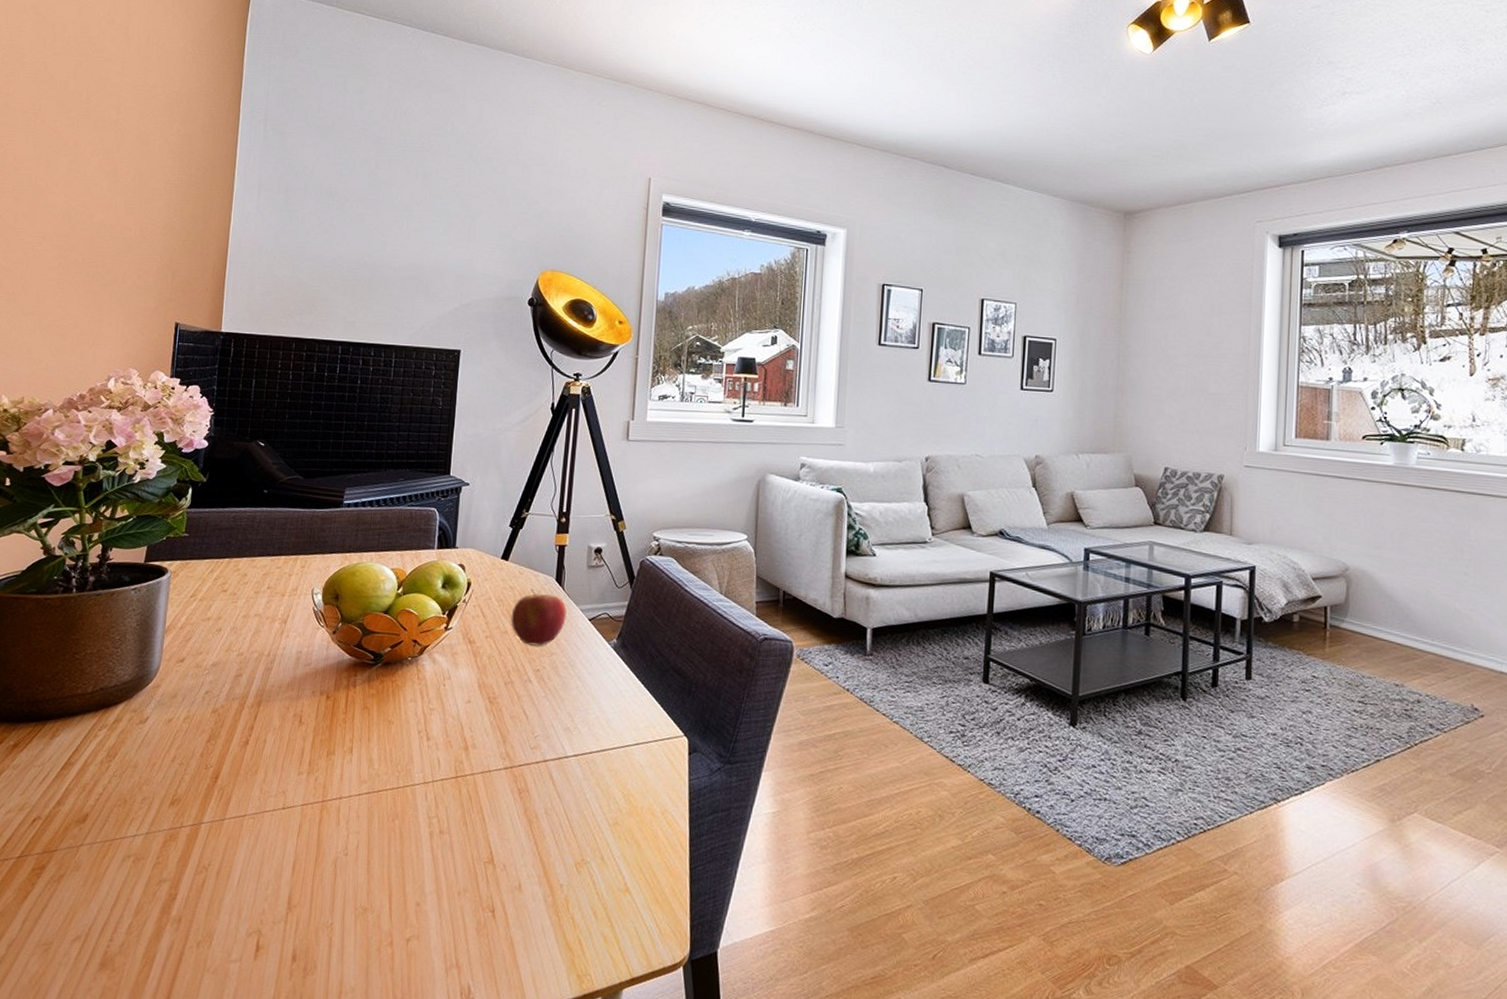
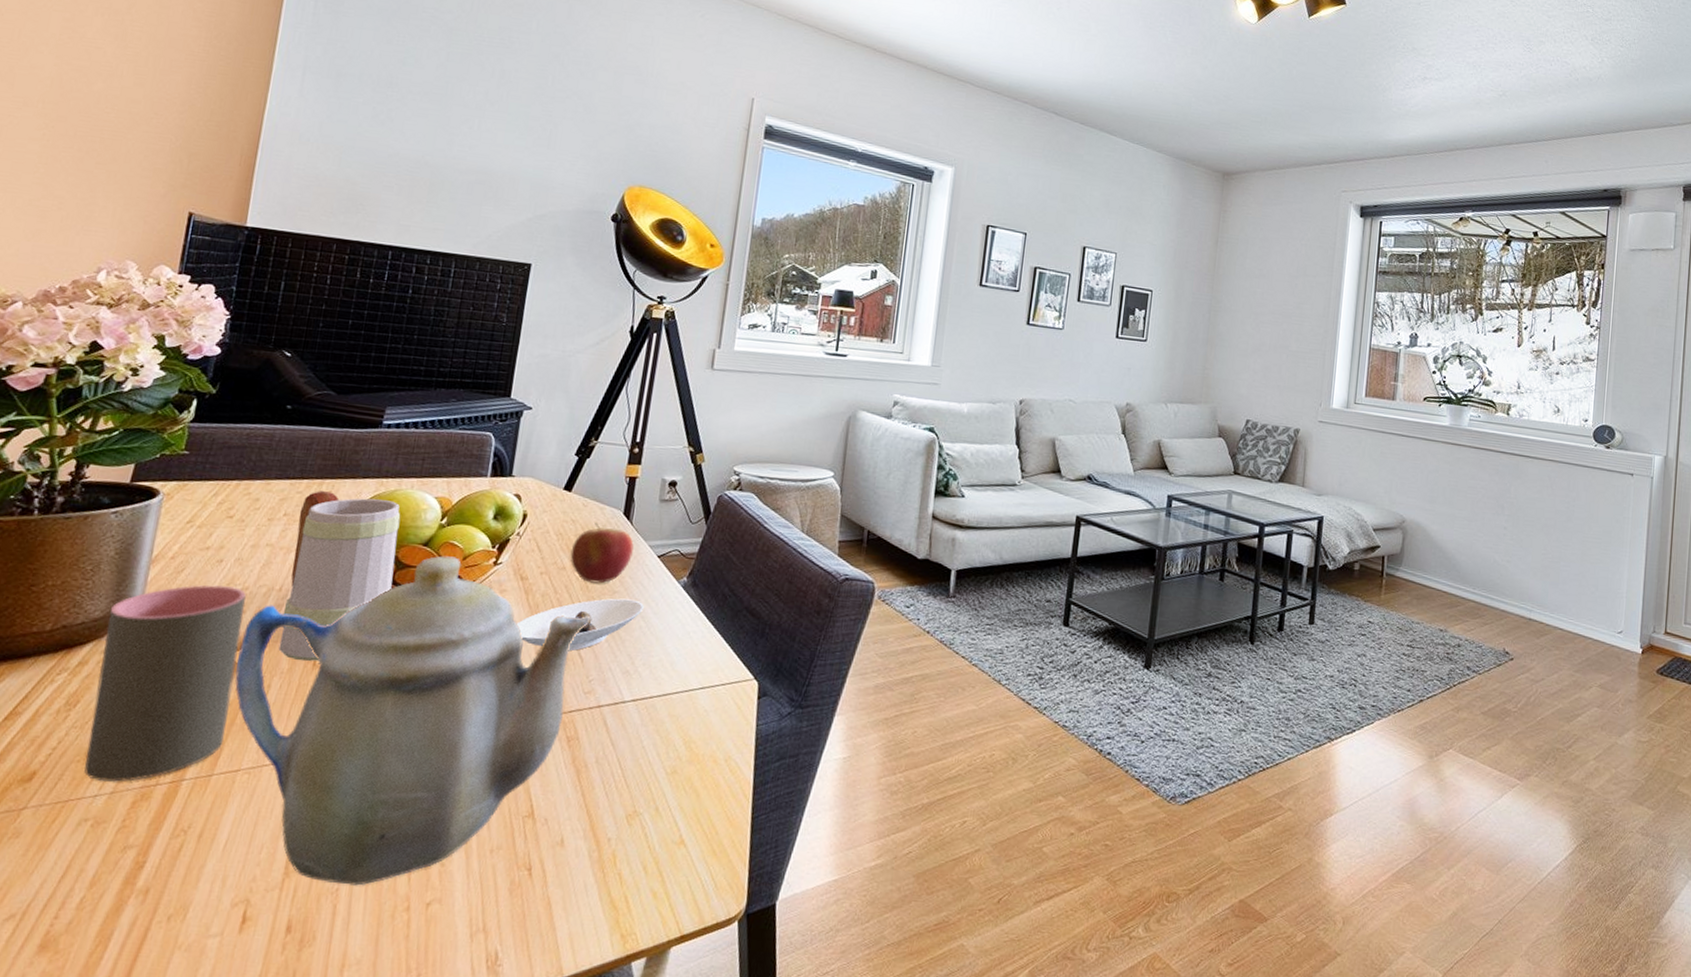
cup: none [125,651,242,824] -> present [84,584,246,782]
teapot: none [237,622,533,921] -> present [234,556,591,886]
mug: none [270,565,364,719] -> present [278,490,401,661]
saucer: none [468,659,580,710] -> present [517,598,645,652]

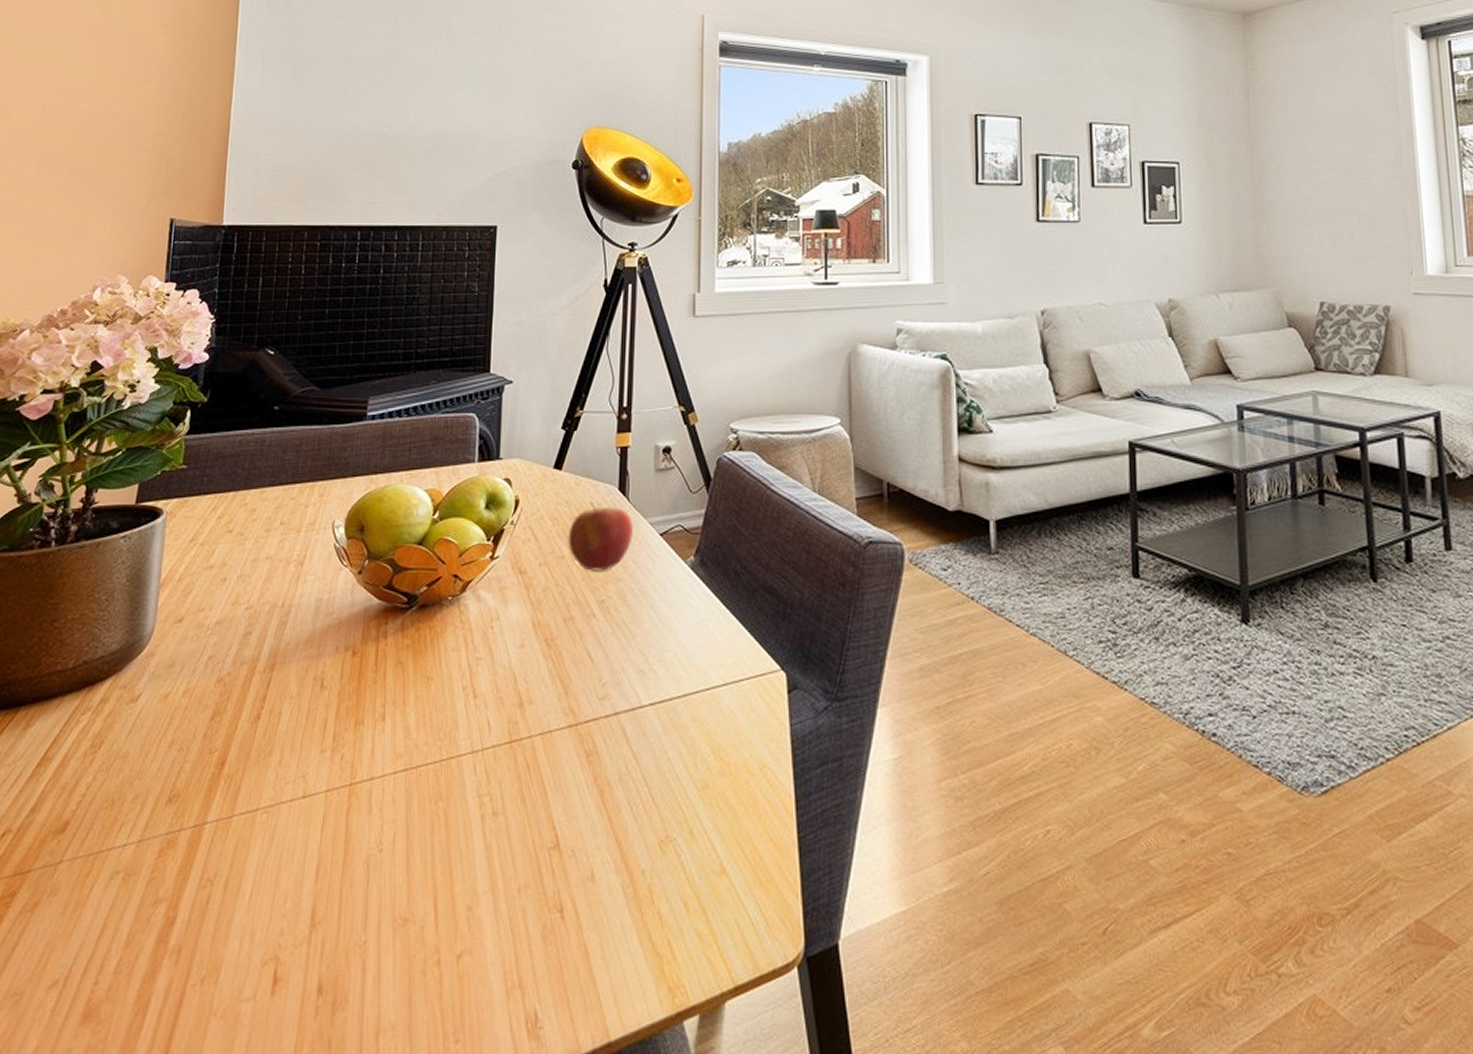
cup: present [84,584,246,782] -> none [113,605,251,829]
teapot: present [234,556,591,886] -> none [247,554,597,937]
mug: present [278,490,401,661] -> none [286,493,393,682]
saucer: present [517,598,645,652] -> none [521,586,652,652]

